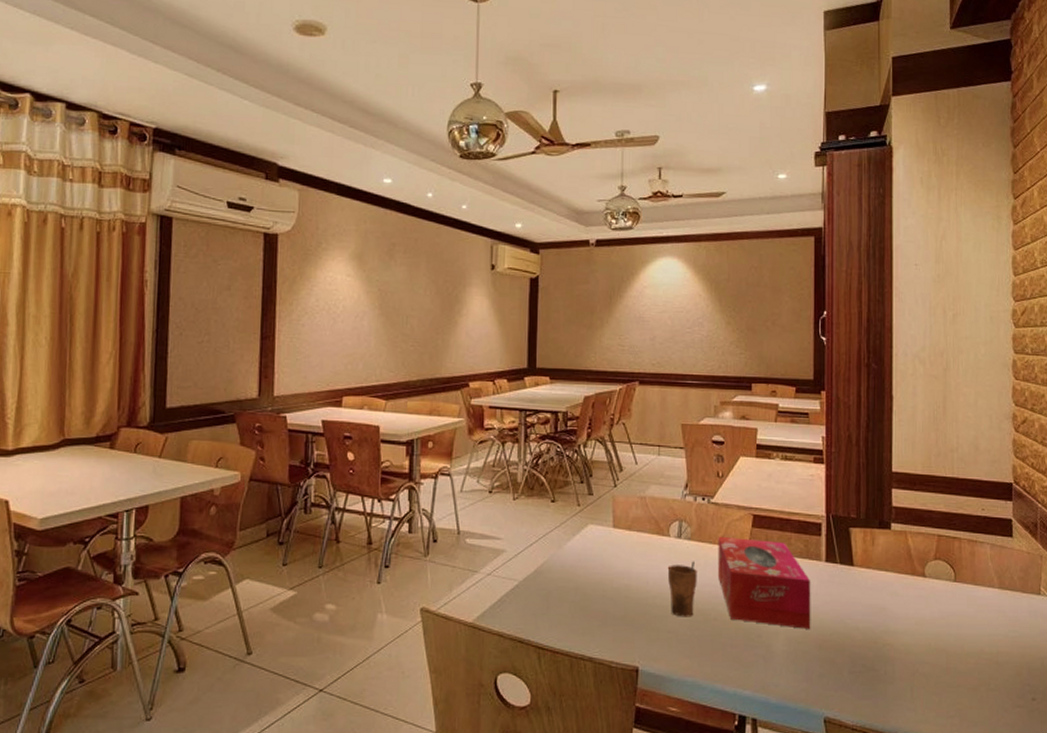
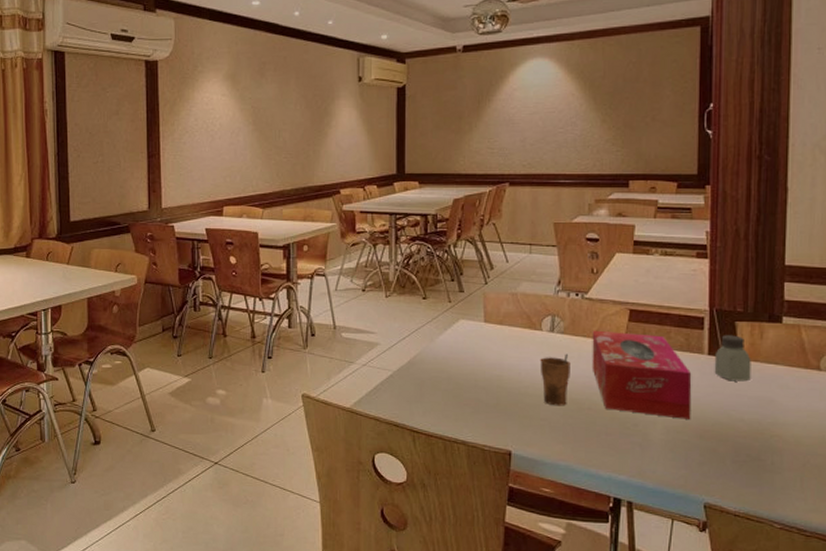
saltshaker: none [831,541,864,589] -> present [714,335,751,382]

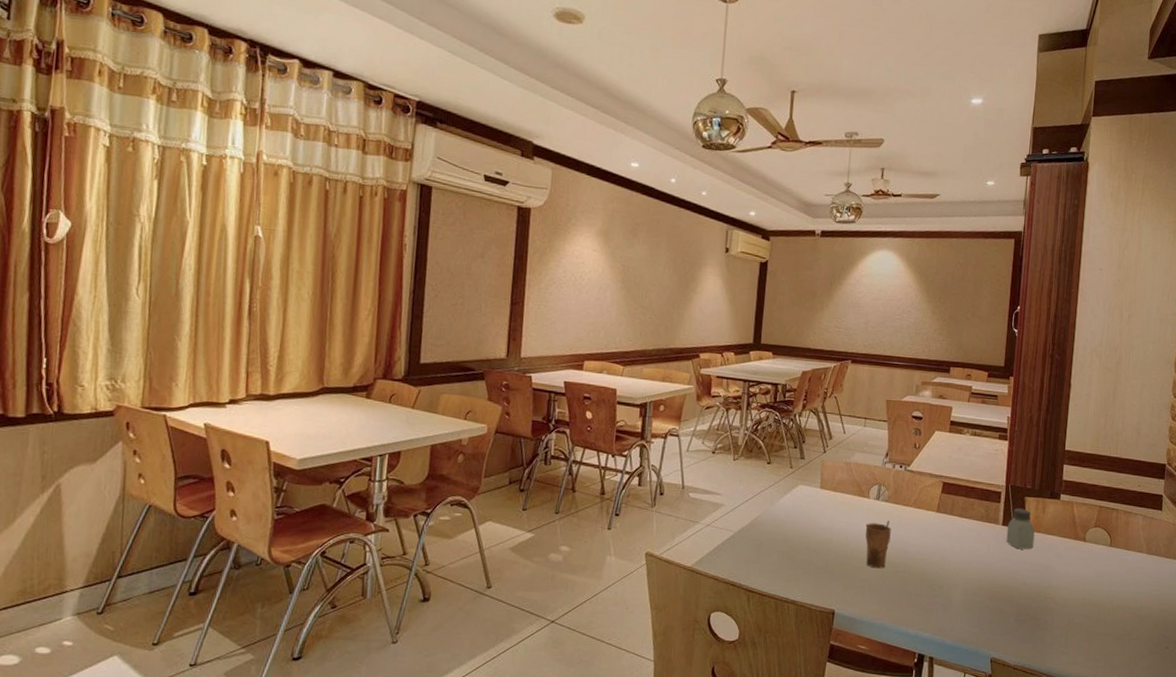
tissue box: present [592,330,692,419] -> none [908,499,989,582]

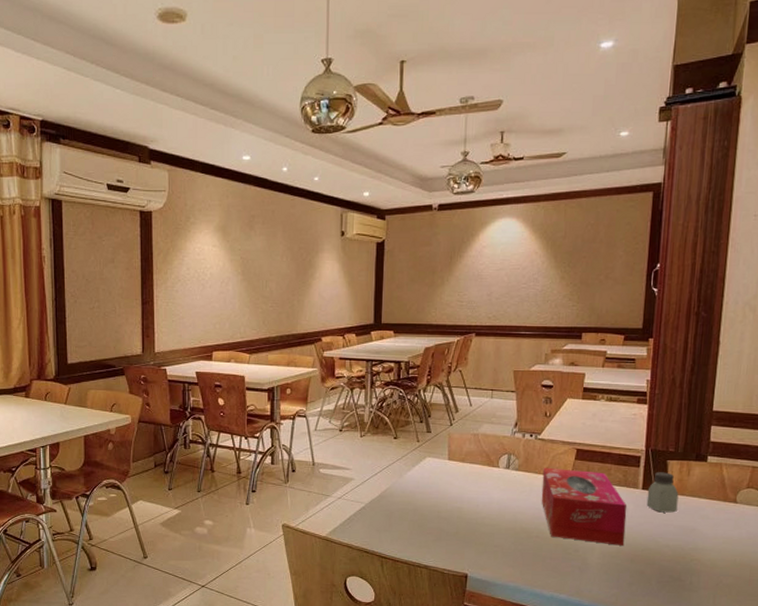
cup: present [865,520,891,569] -> none [496,488,523,535]
tissue box: none [908,499,989,582] -> present [541,467,627,546]

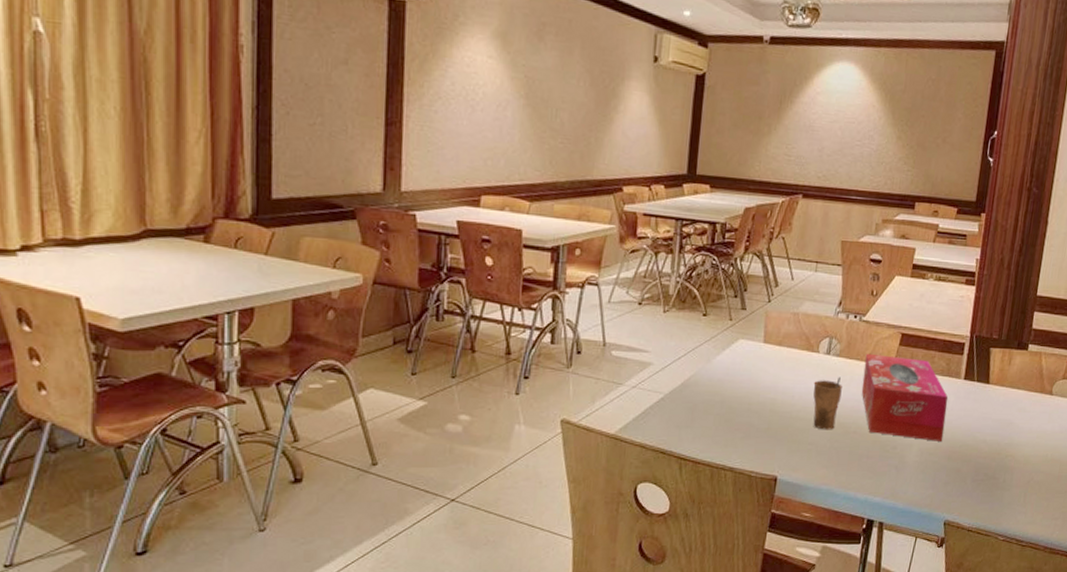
cup: none [496,488,523,535] -> present [813,377,842,430]
saltshaker: present [646,472,679,513] -> none [967,361,999,405]

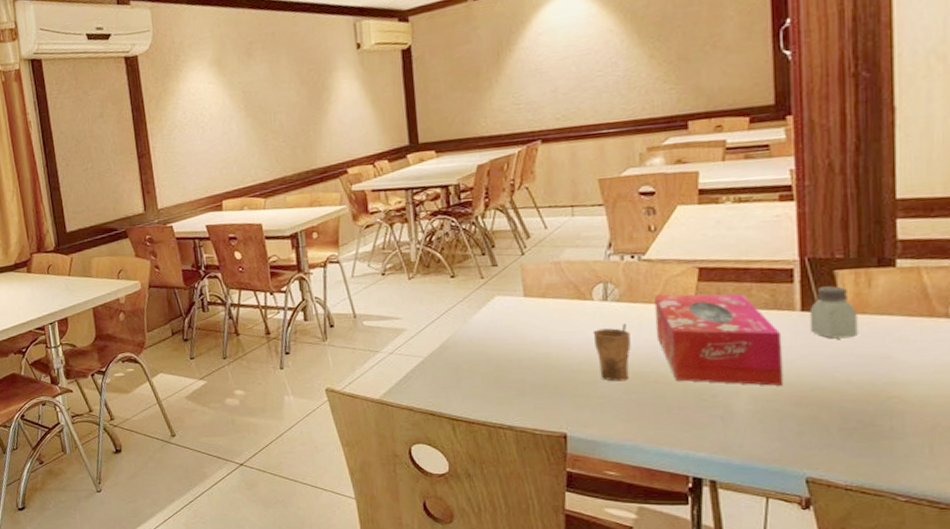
saltshaker: none [967,361,999,405] -> present [809,286,858,339]

